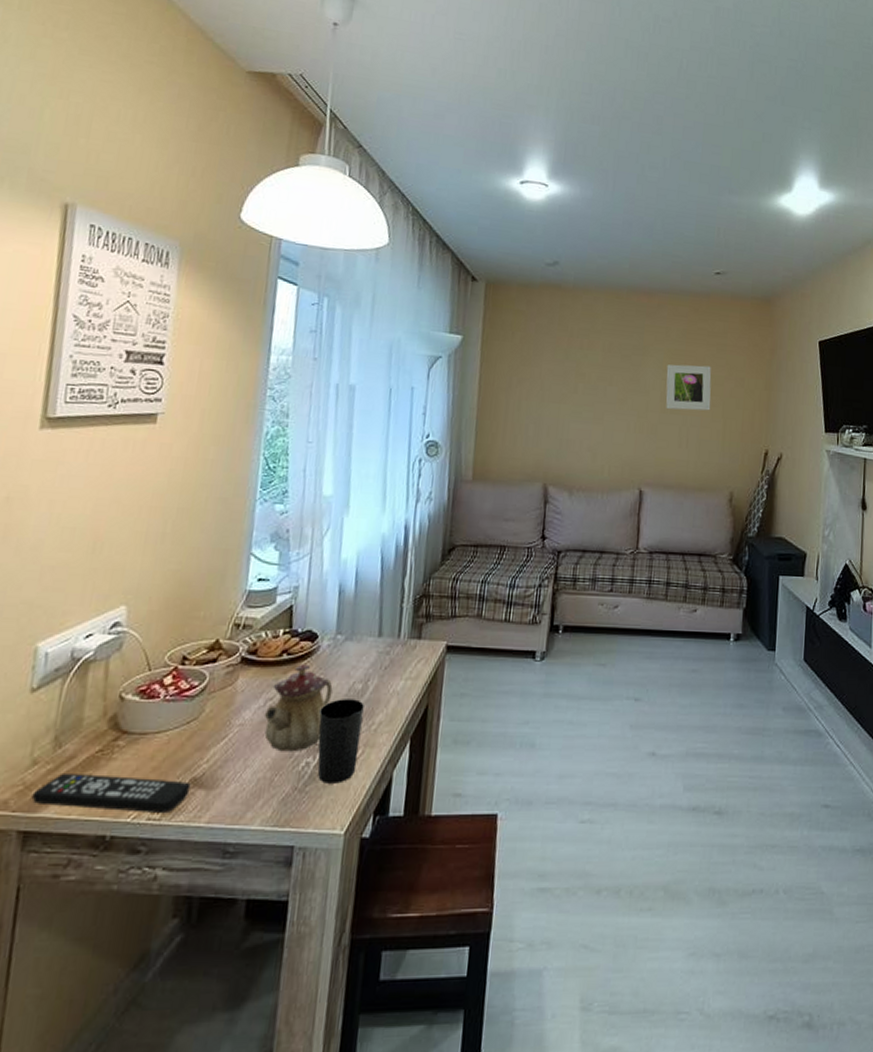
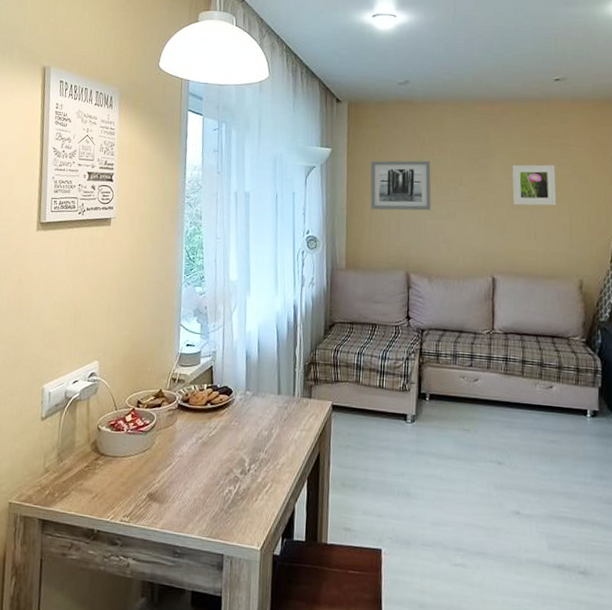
remote control: present [31,774,191,814] -> none [46,481,148,518]
teapot: present [264,664,333,752] -> none [196,412,246,481]
cup: present [317,699,364,784] -> none [236,442,270,509]
wall art: none [506,352,578,414] -> present [370,160,431,211]

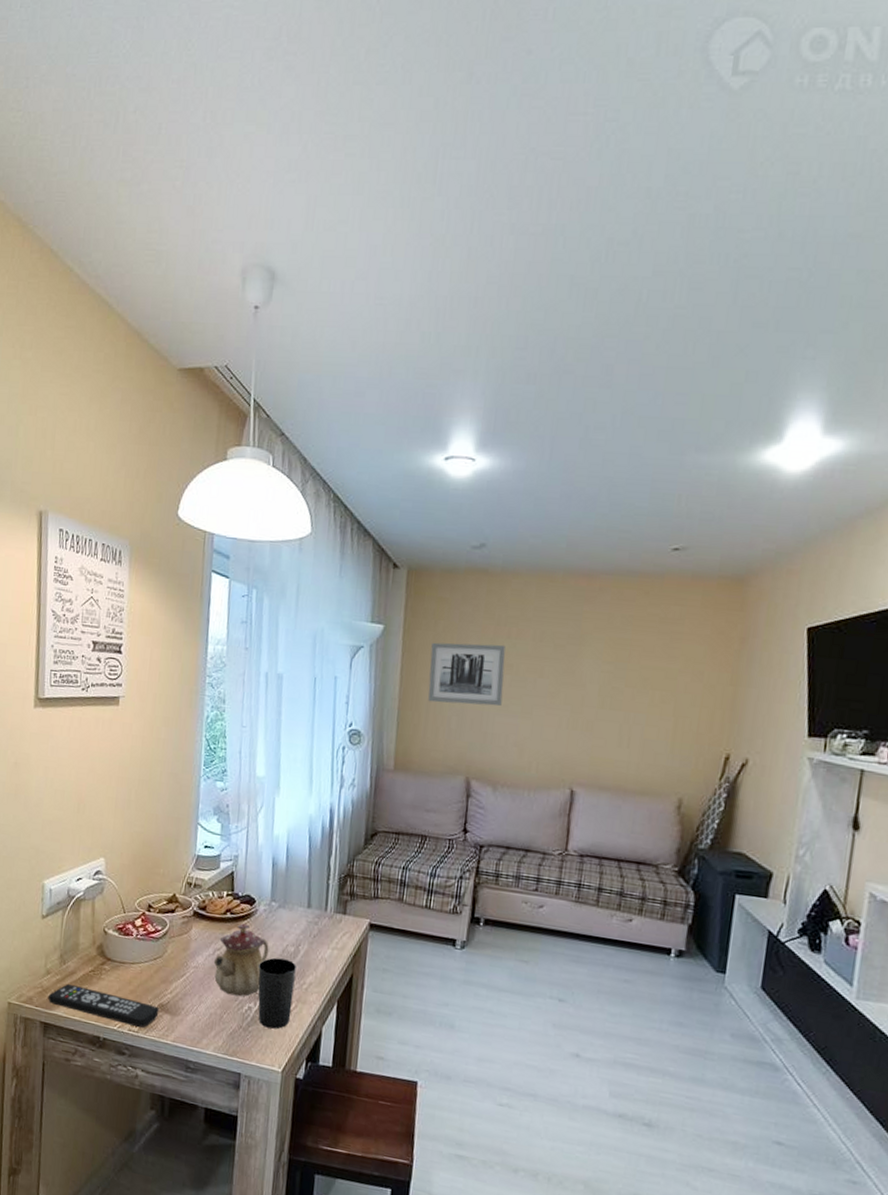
remote control: none [46,481,148,518] -> present [48,984,159,1029]
teapot: none [196,412,246,481] -> present [213,923,269,997]
cup: none [236,442,270,509] -> present [258,957,296,1029]
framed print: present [512,164,557,206] -> none [605,655,662,708]

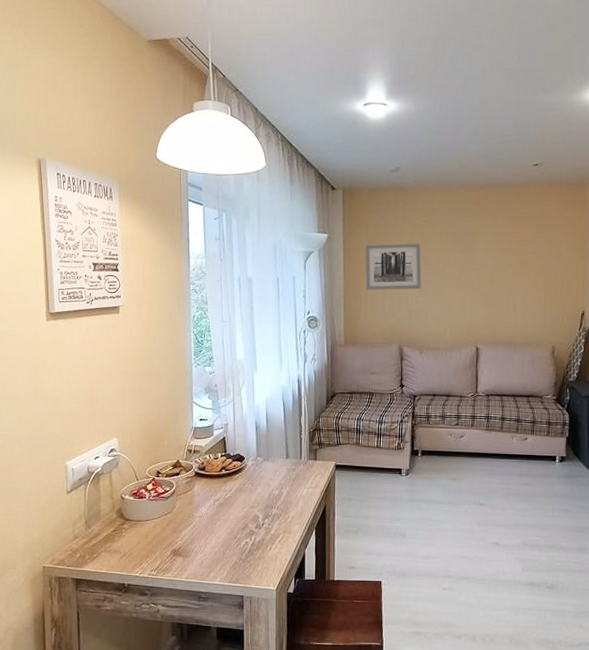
remote control: present [48,984,159,1029] -> none [77,545,173,572]
teapot: present [213,923,269,997] -> none [214,477,258,535]
cup: present [258,957,296,1029] -> none [251,500,281,557]

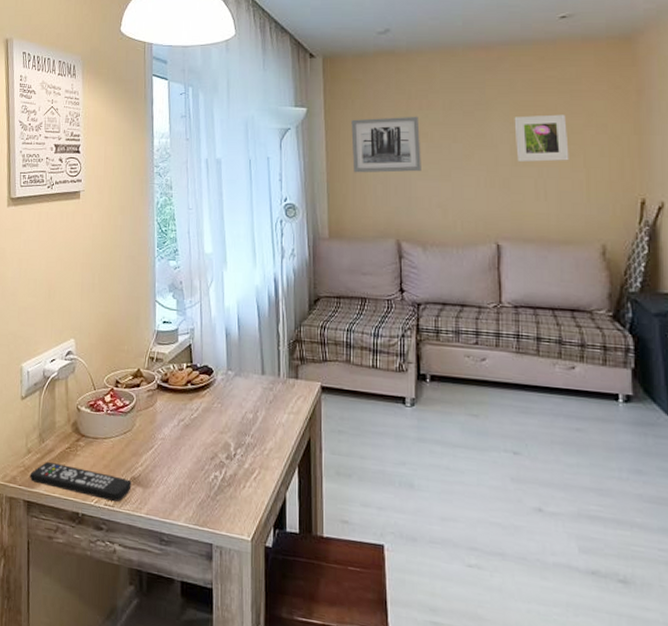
remote control: none [77,545,173,572] -> present [29,462,132,503]
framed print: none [494,244,534,282] -> present [514,114,569,162]

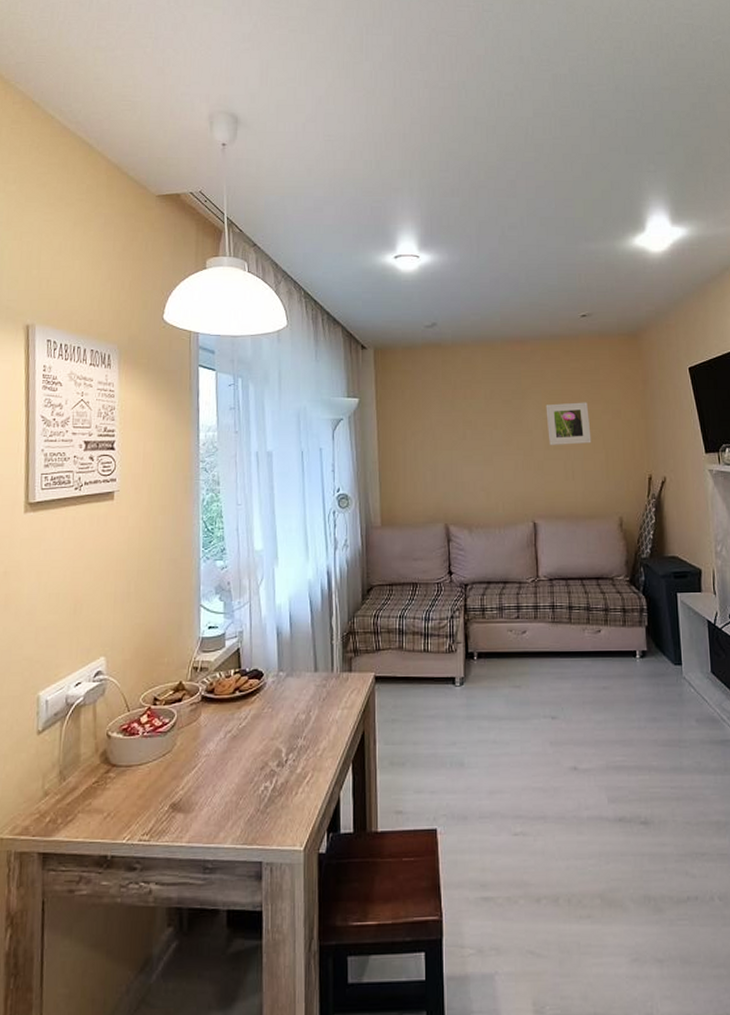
remote control: present [29,462,132,503] -> none [46,802,171,836]
wall art: present [351,116,421,173] -> none [402,405,467,461]

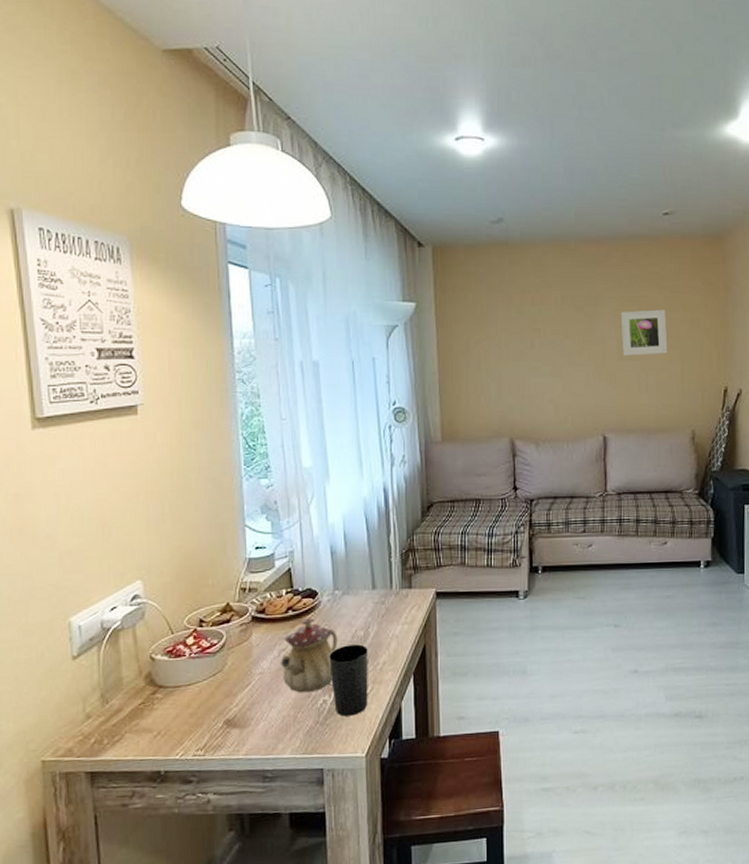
teapot: none [225,699,280,778] -> present [280,618,338,693]
cup: none [272,728,309,805] -> present [329,644,368,717]

